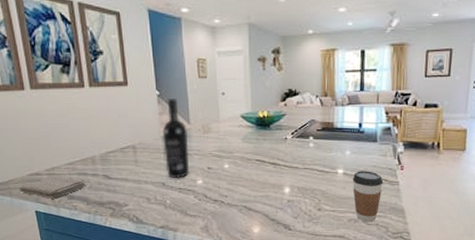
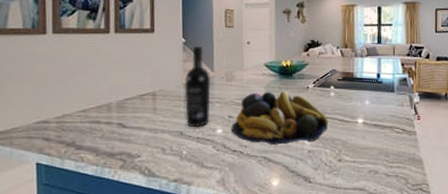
washcloth: present [19,175,87,199] -> none [22,123,99,149]
fruit bowl: none [211,141,308,195] -> present [231,90,329,145]
coffee cup: present [352,171,384,222] -> none [371,120,402,174]

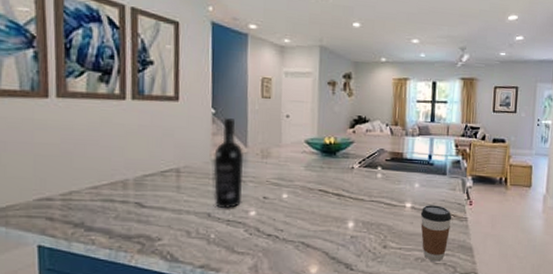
fruit bowl: present [231,90,329,145] -> none [266,170,375,229]
coffee cup: none [371,120,402,174] -> present [420,205,452,262]

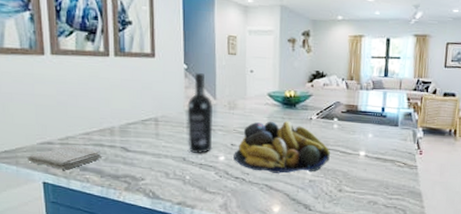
washcloth: none [20,201,113,231] -> present [28,145,103,170]
fruit bowl: none [266,170,375,229] -> present [233,120,331,173]
coffee cup: present [420,205,452,262] -> none [373,153,403,205]

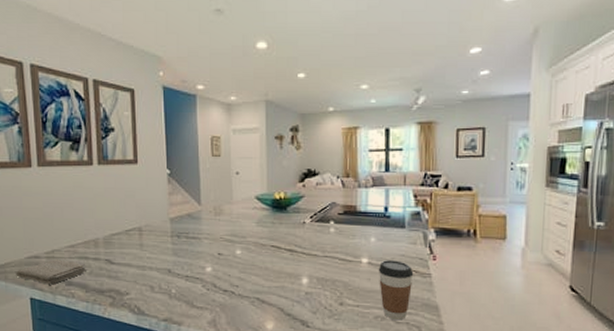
wine bottle: present [187,73,213,153] -> none [171,178,199,264]
fruit bowl: present [233,120,331,173] -> none [221,225,329,285]
coffee cup: none [373,153,403,205] -> present [378,260,414,321]

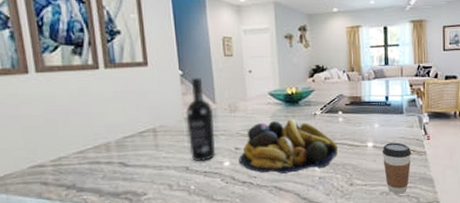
washcloth: present [16,258,88,285] -> none [18,165,100,193]
wine bottle: none [171,178,199,264] -> present [186,78,216,161]
fruit bowl: none [221,225,329,285] -> present [239,118,339,174]

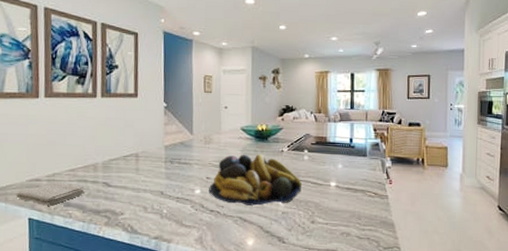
washcloth: none [18,165,100,193] -> present [16,181,86,206]
wine bottle: present [186,78,216,161] -> none [165,110,190,187]
coffee cup: present [382,142,412,195] -> none [344,184,374,236]

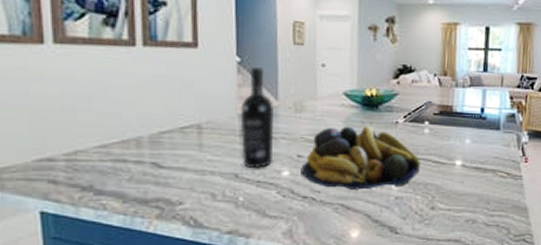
washcloth: present [16,181,86,206] -> none [18,161,126,195]
wine bottle: none [165,110,190,187] -> present [240,67,274,168]

